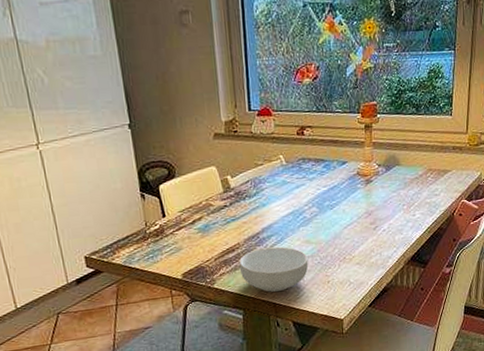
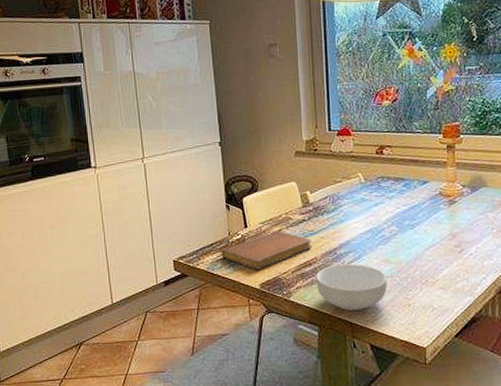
notebook: none [138,217,236,260] -> present [221,230,313,270]

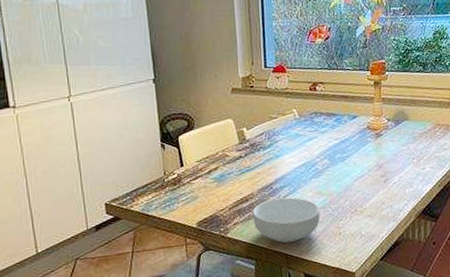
notebook: present [221,230,313,270] -> none [156,167,250,209]

